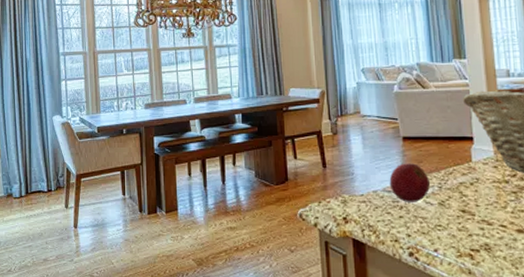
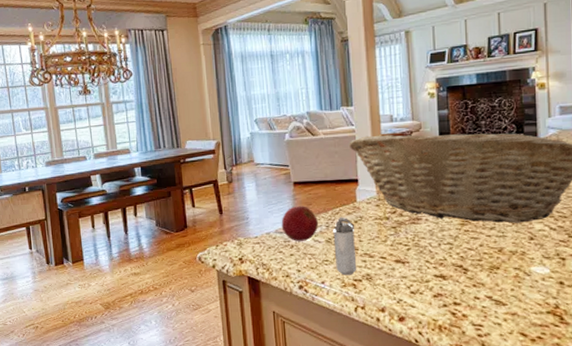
shaker: none [446,177,474,244] -> present [333,217,357,276]

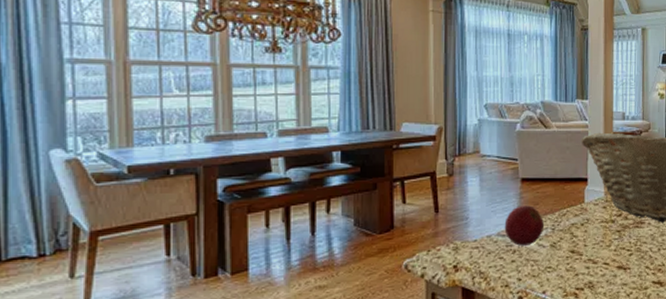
shaker: present [333,217,357,276] -> none [558,219,581,284]

